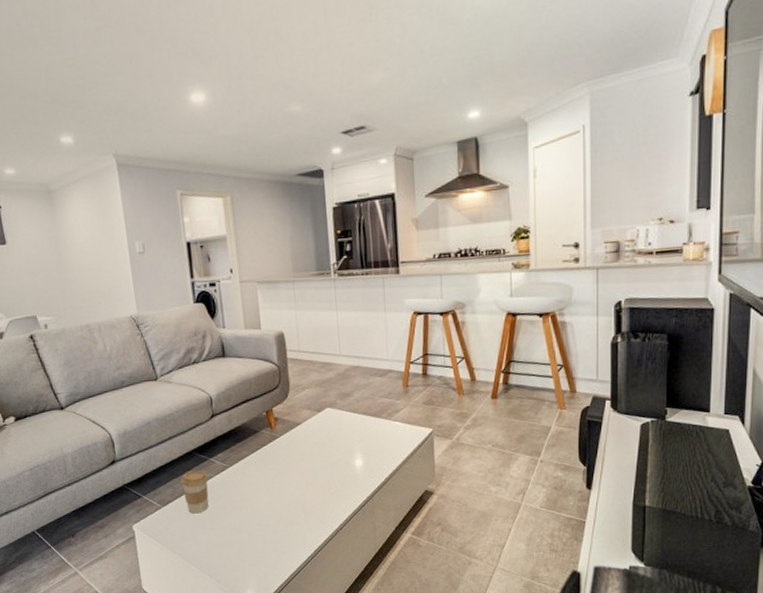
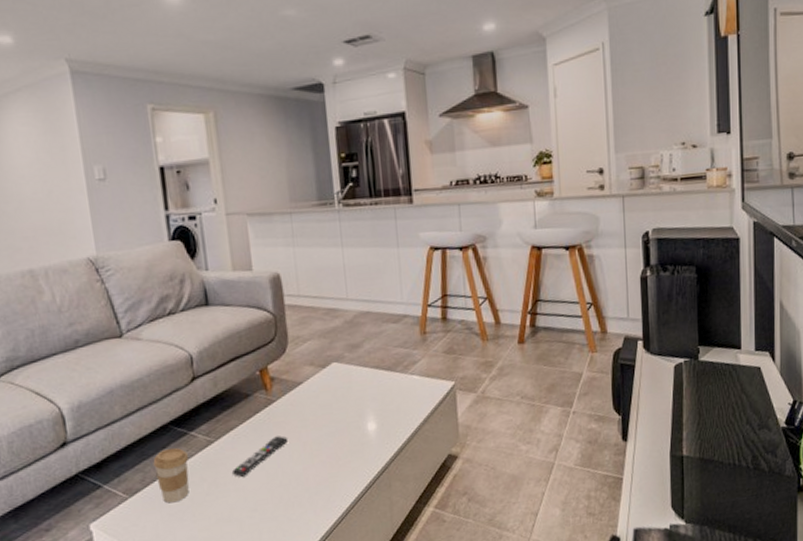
remote control: none [242,466,289,497] -> present [231,436,289,477]

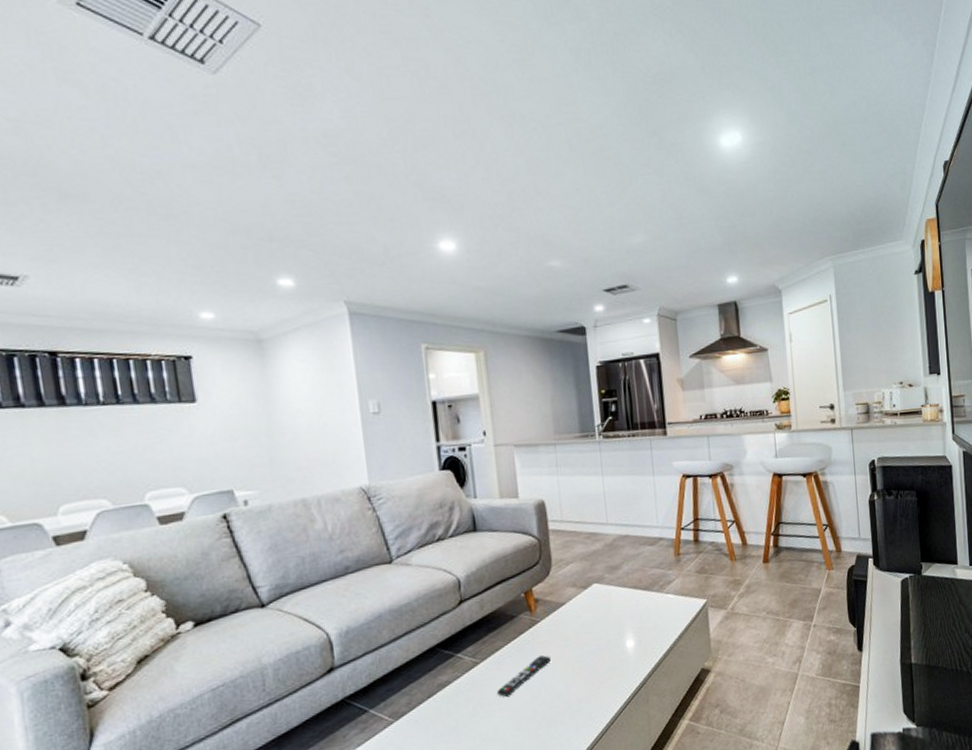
coffee cup: present [153,447,189,504] -> none [419,670,455,726]

